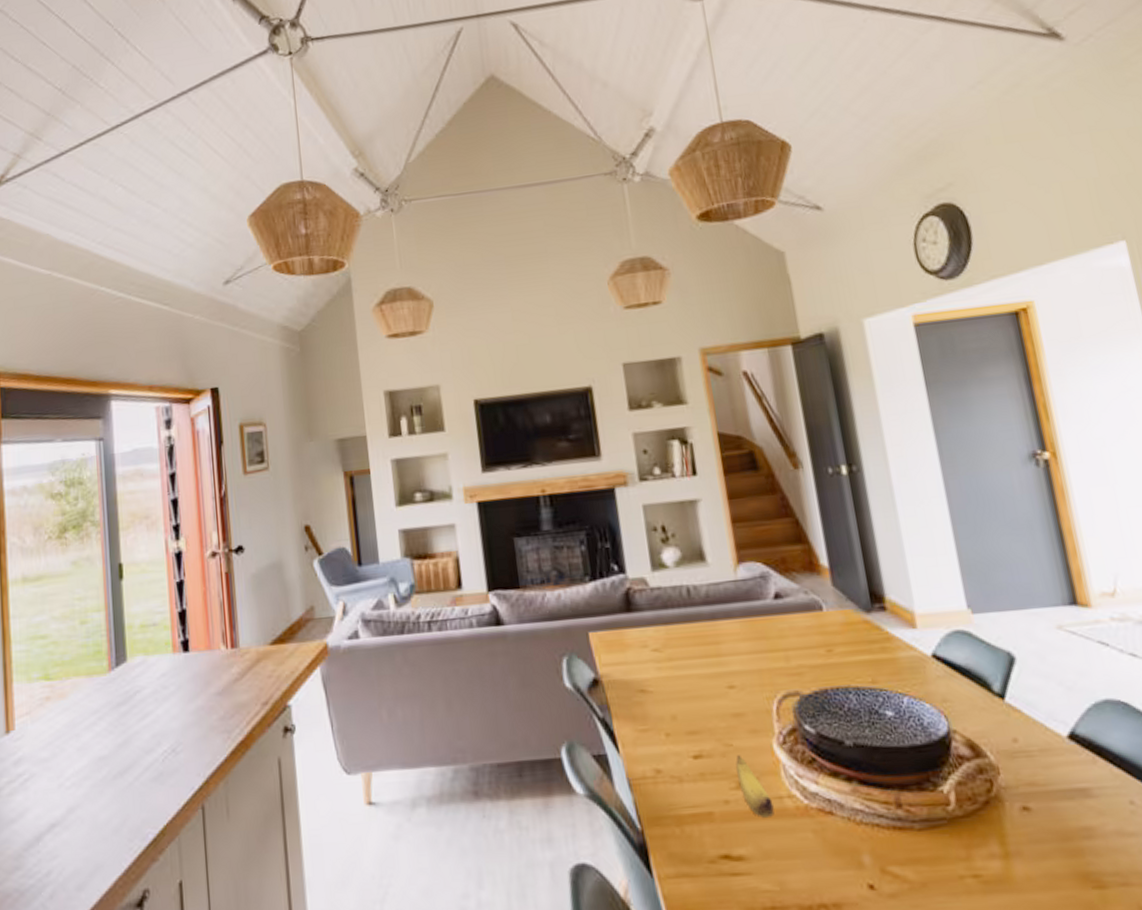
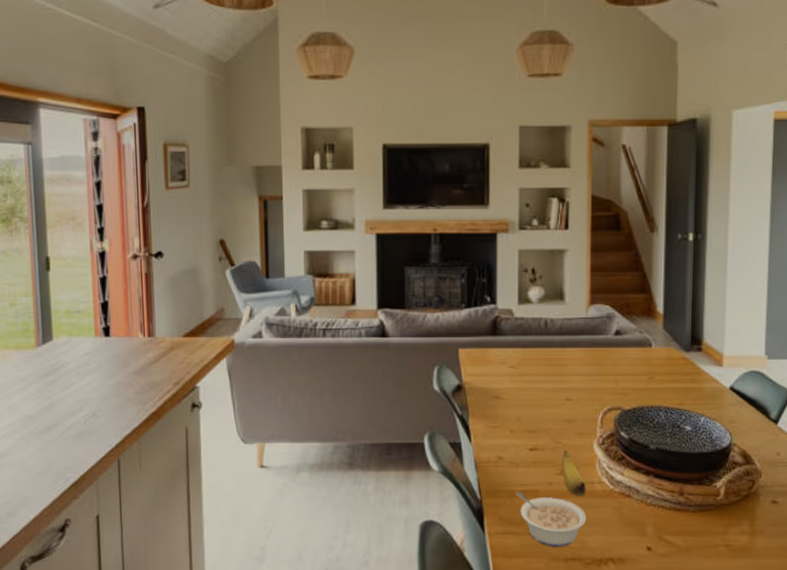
legume: none [684,814,782,892] -> present [515,491,587,547]

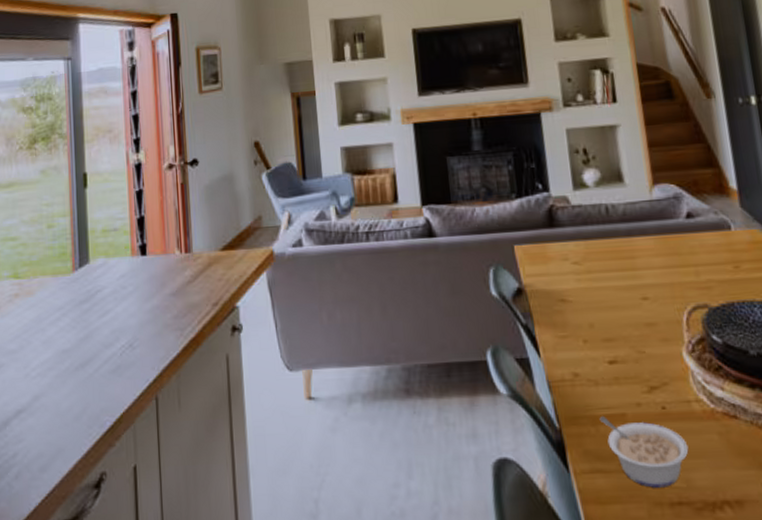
banana: present [562,450,586,496] -> none [648,361,683,420]

